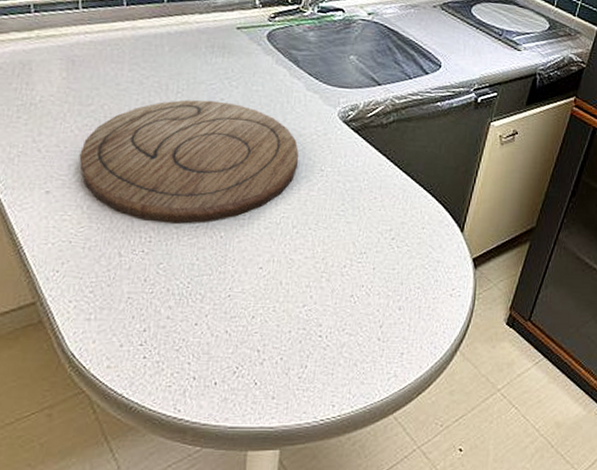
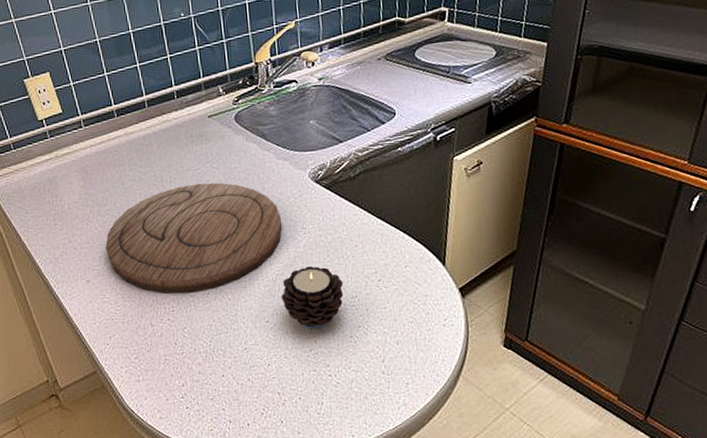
candle: none [281,213,354,283] -> present [281,266,343,329]

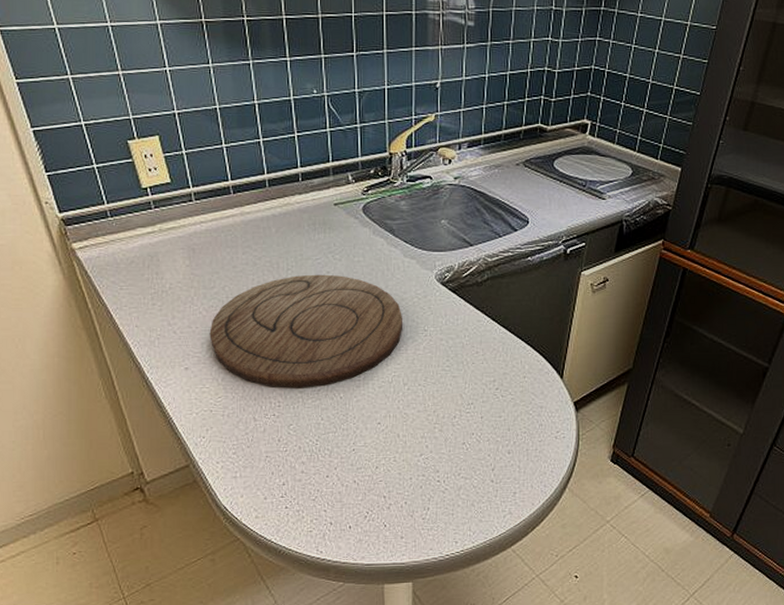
candle: present [281,266,343,329] -> none [395,370,460,433]

